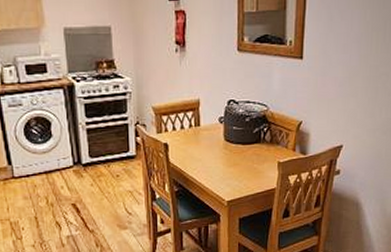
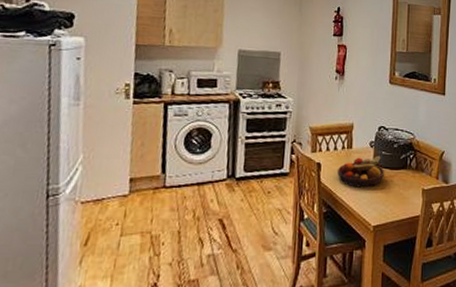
fruit bowl: none [185,131,237,165] -> present [337,155,385,188]

